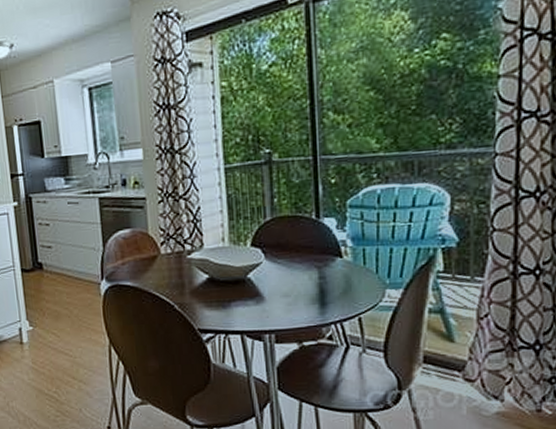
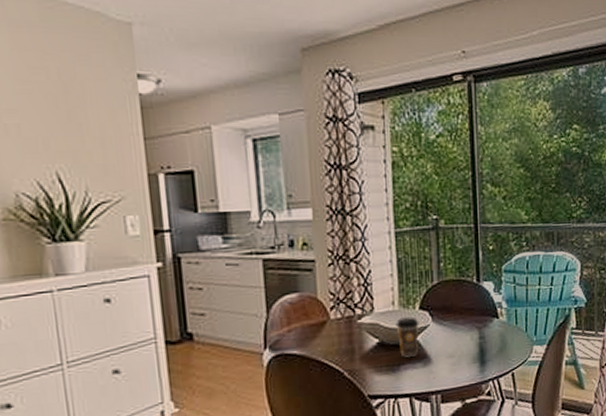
coffee cup: none [226,253,251,294] -> present [396,317,419,357]

